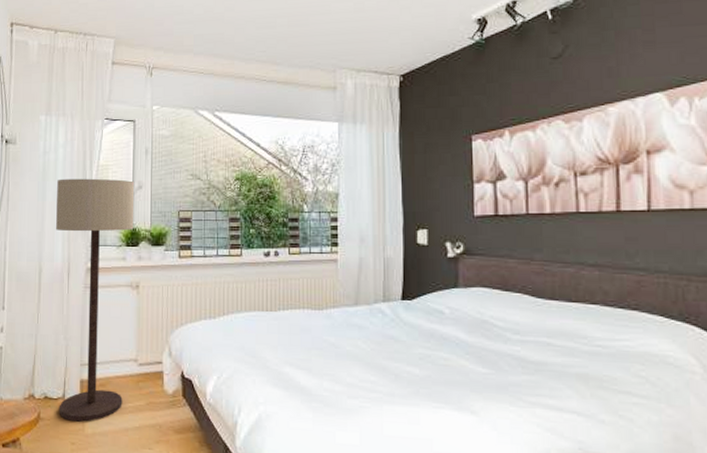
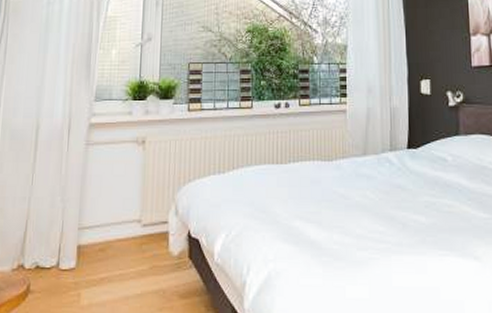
floor lamp: present [56,178,135,422] -> none [51,30,144,292]

